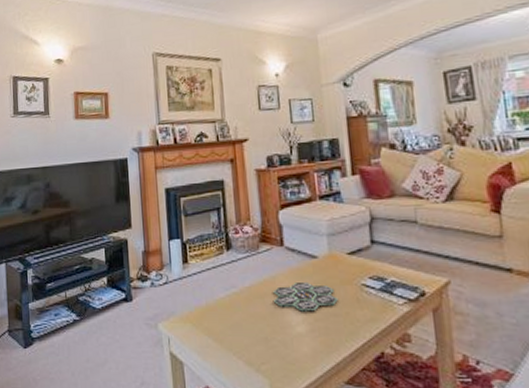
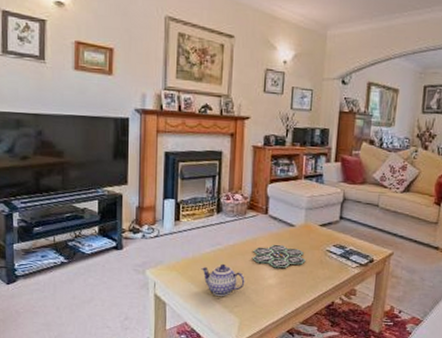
teapot: none [217,310,269,352] -> present [201,263,245,297]

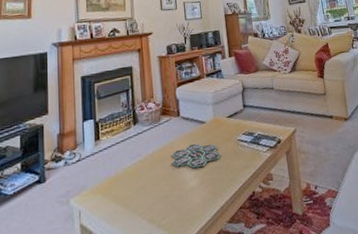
teapot: present [201,263,245,297] -> none [124,175,168,213]

